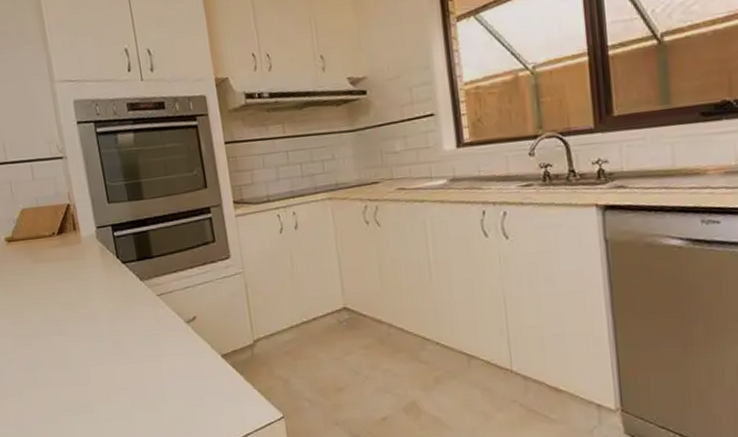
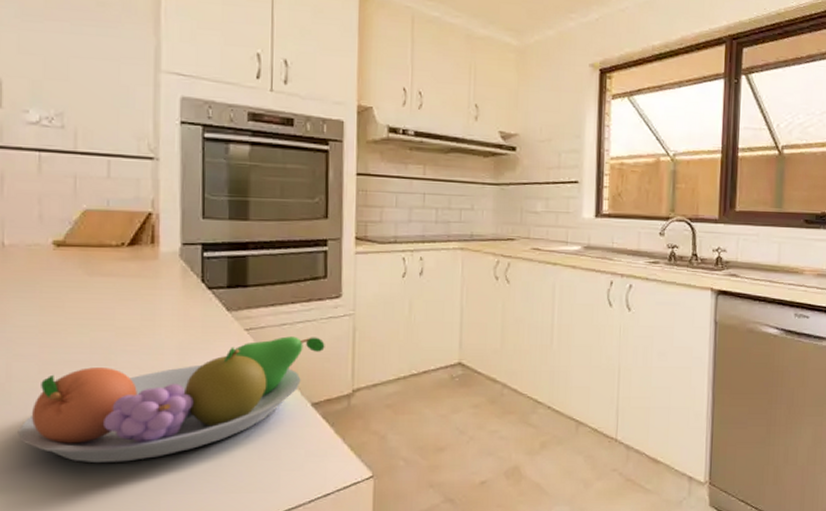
fruit bowl: none [9,296,224,416] -> present [18,336,325,464]

